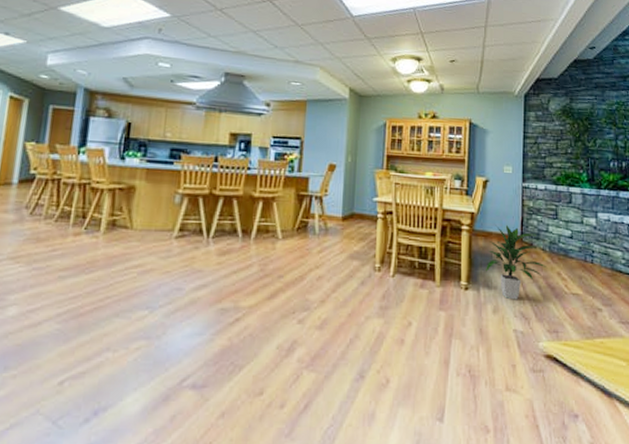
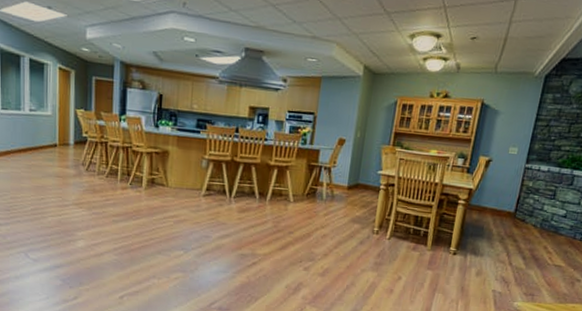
indoor plant: present [486,225,546,300] -> none [475,201,535,267]

